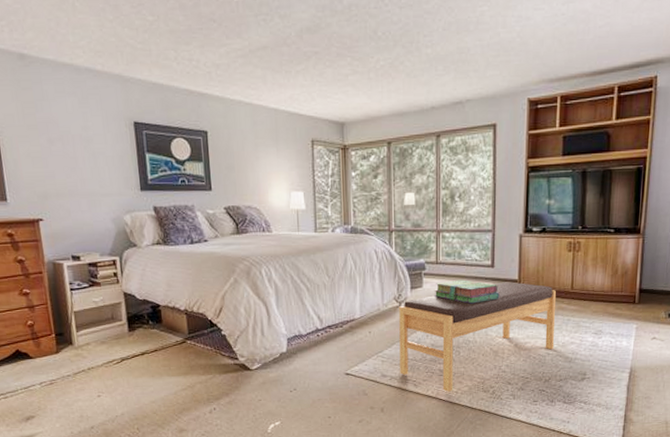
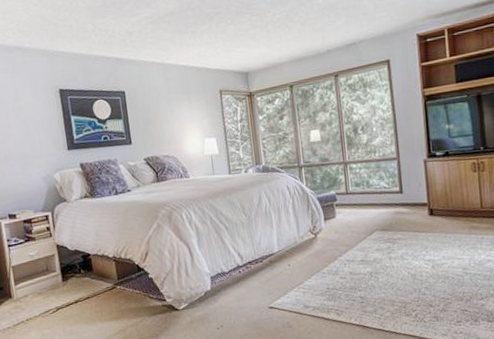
bench: present [399,282,556,392] -> none [315,205,472,318]
stack of books: present [434,279,500,304] -> none [347,207,412,230]

